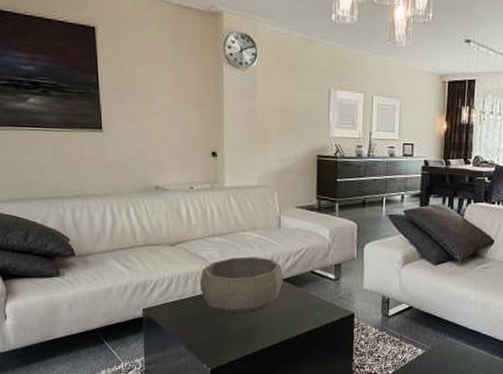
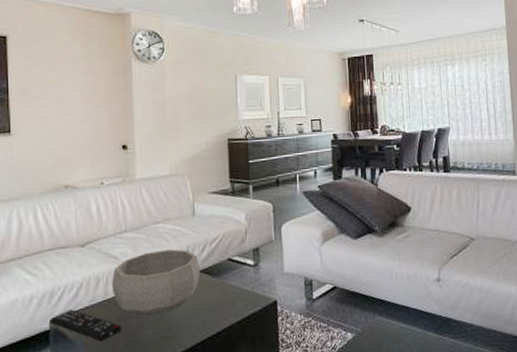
remote control: none [144,301,209,333] -> present [51,309,122,342]

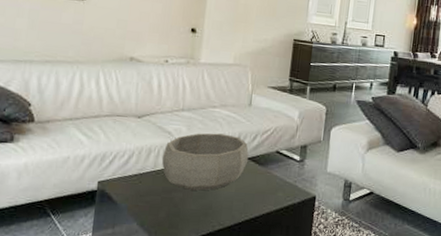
remote control: present [51,309,122,342] -> none [99,174,166,209]

